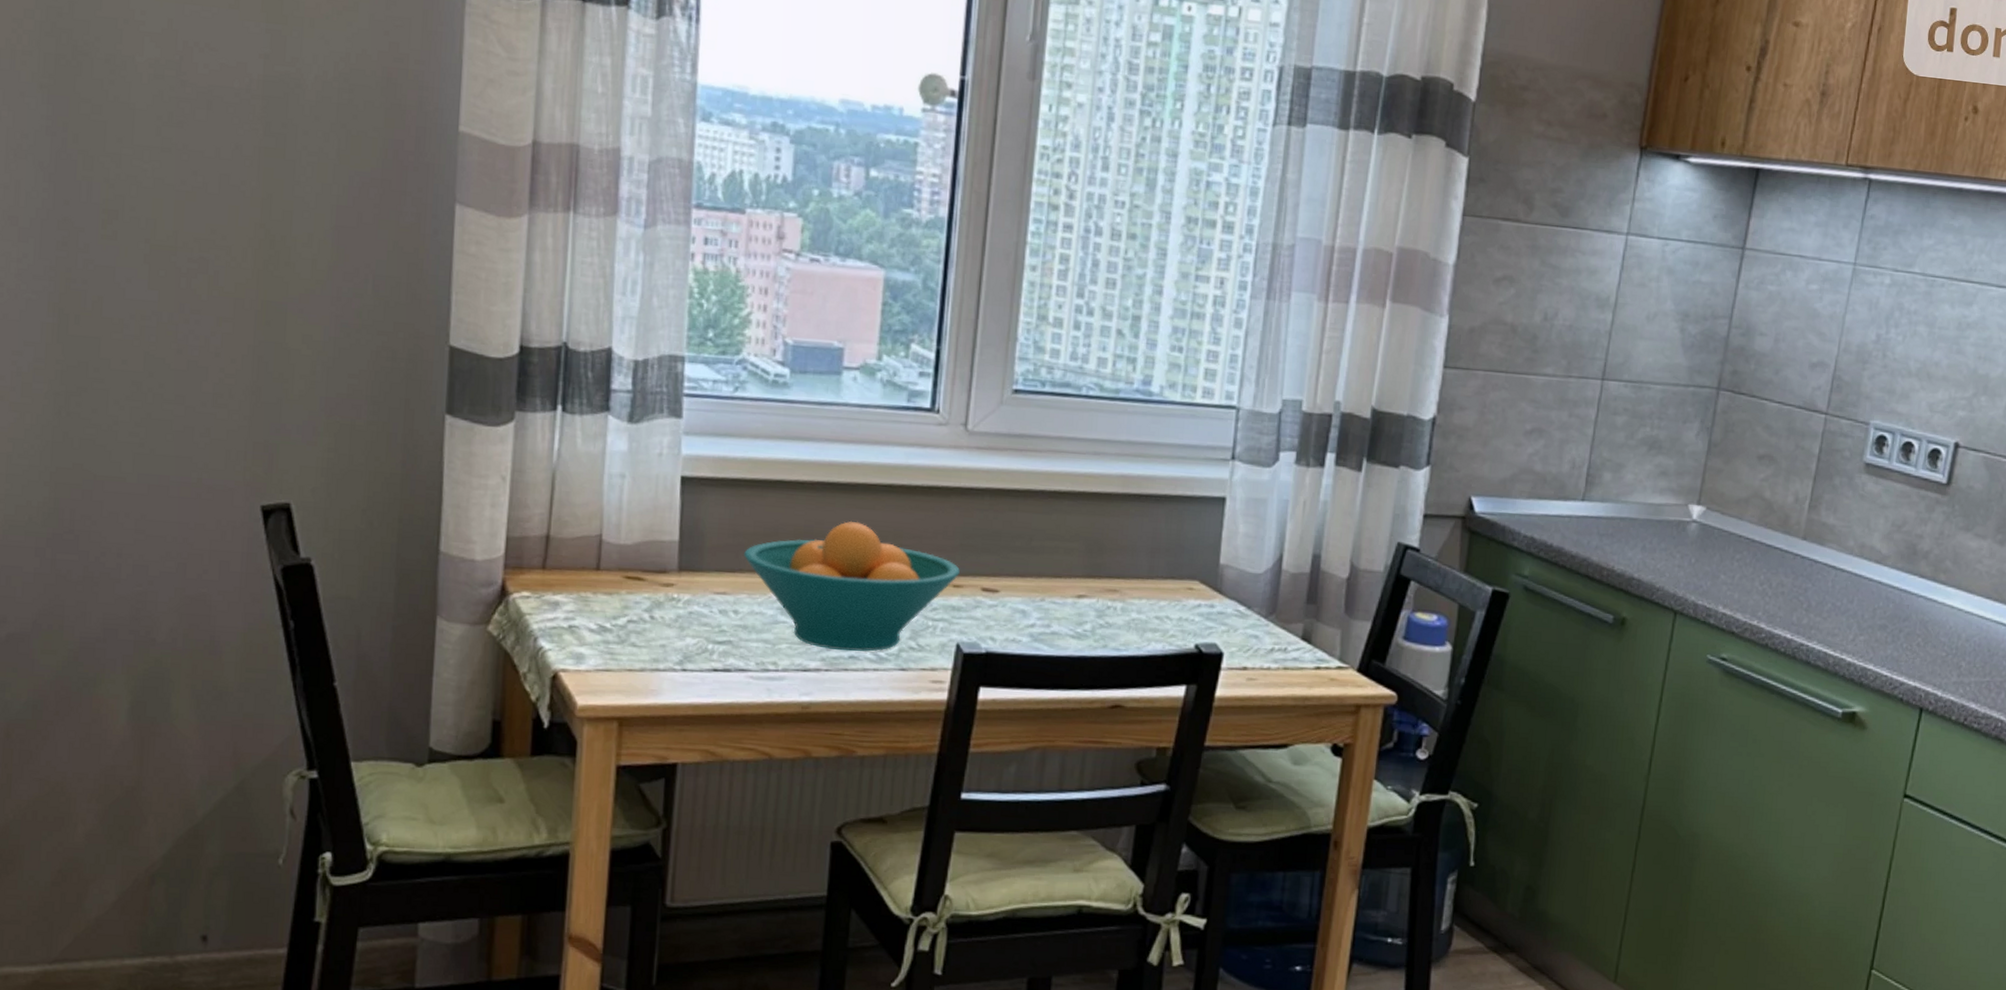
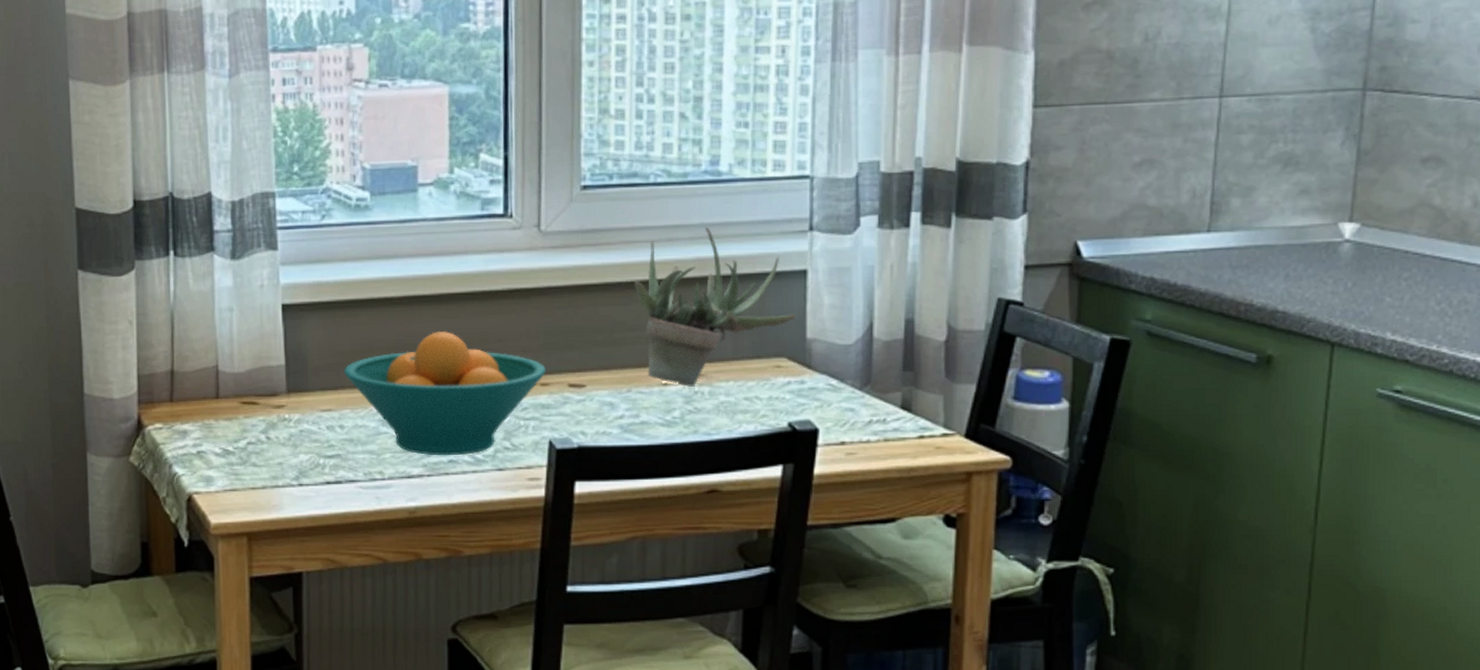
succulent plant: none [1057,444,1211,601] -> present [634,226,796,387]

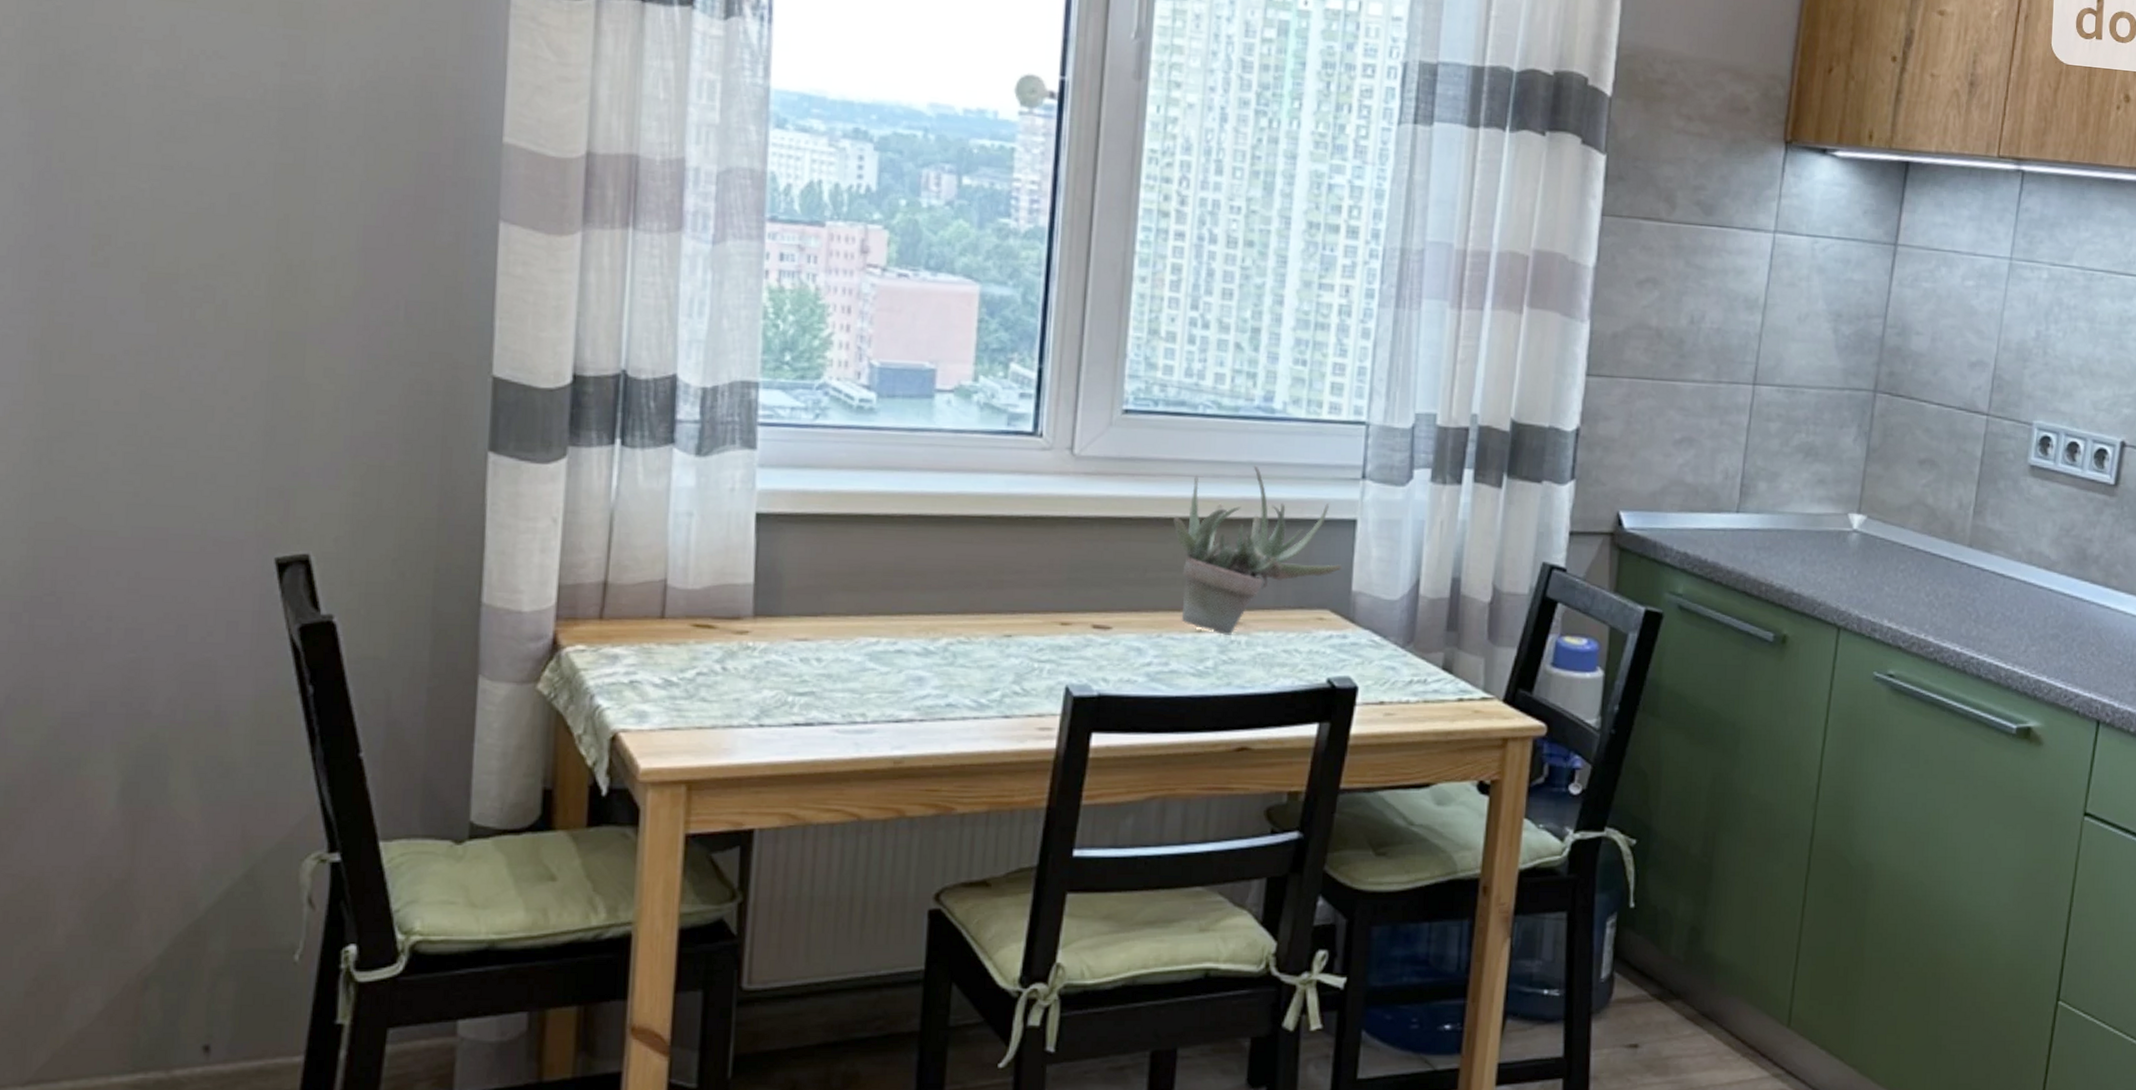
fruit bowl: present [344,330,546,456] -> none [827,556,1068,699]

